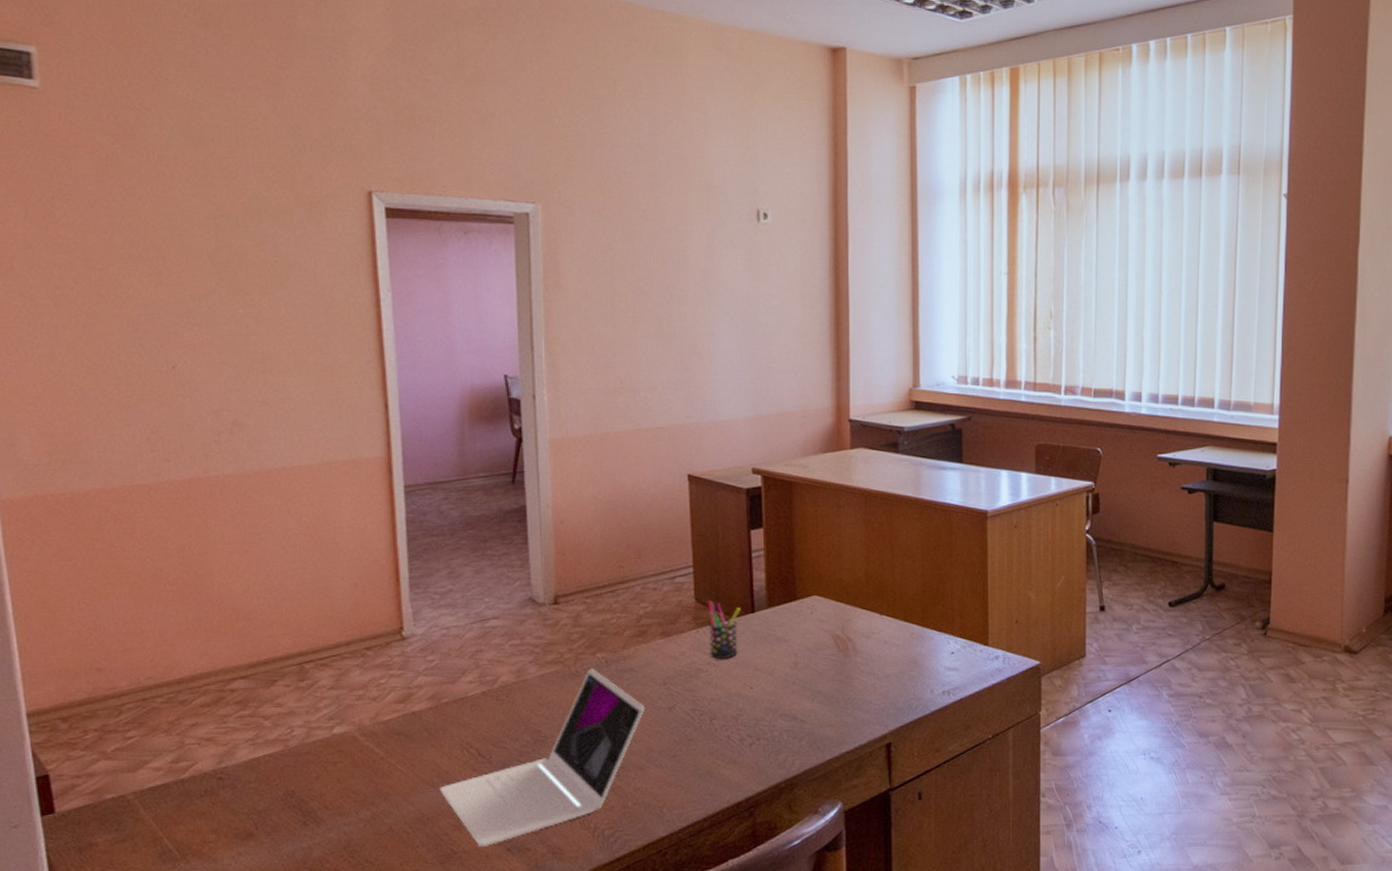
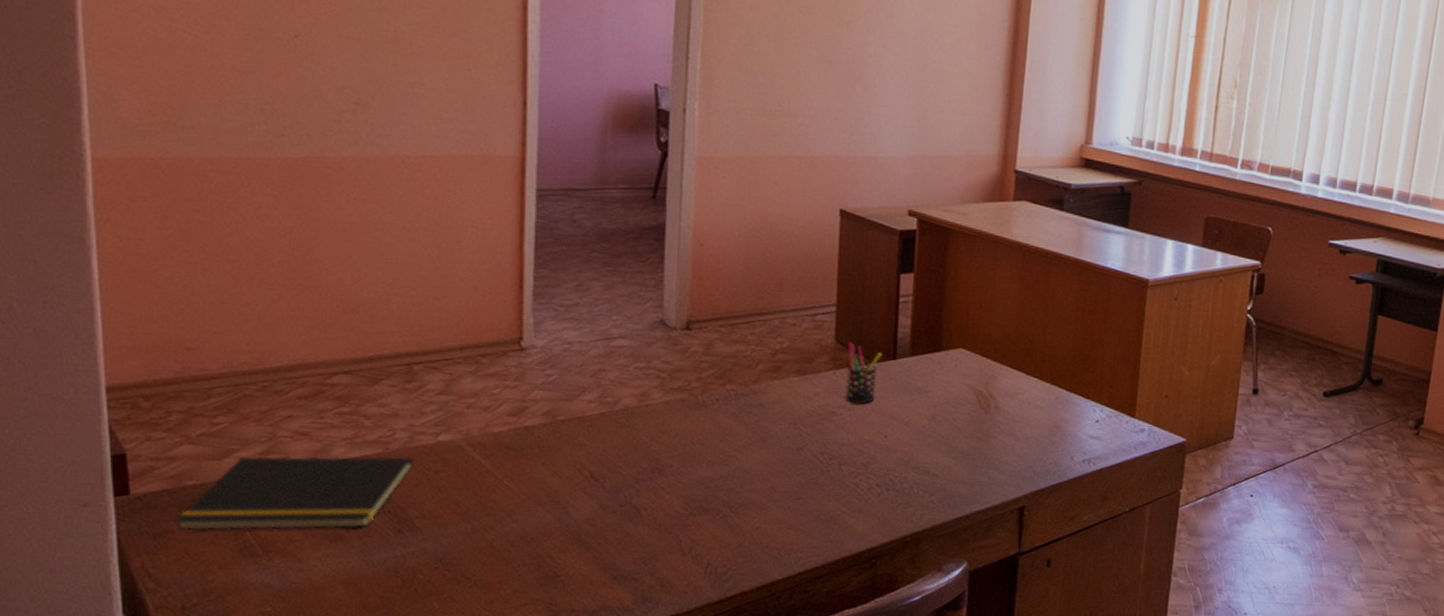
notepad: none [99,751,312,842] -> present [176,456,413,531]
laptop: present [440,667,645,846] -> none [547,399,772,572]

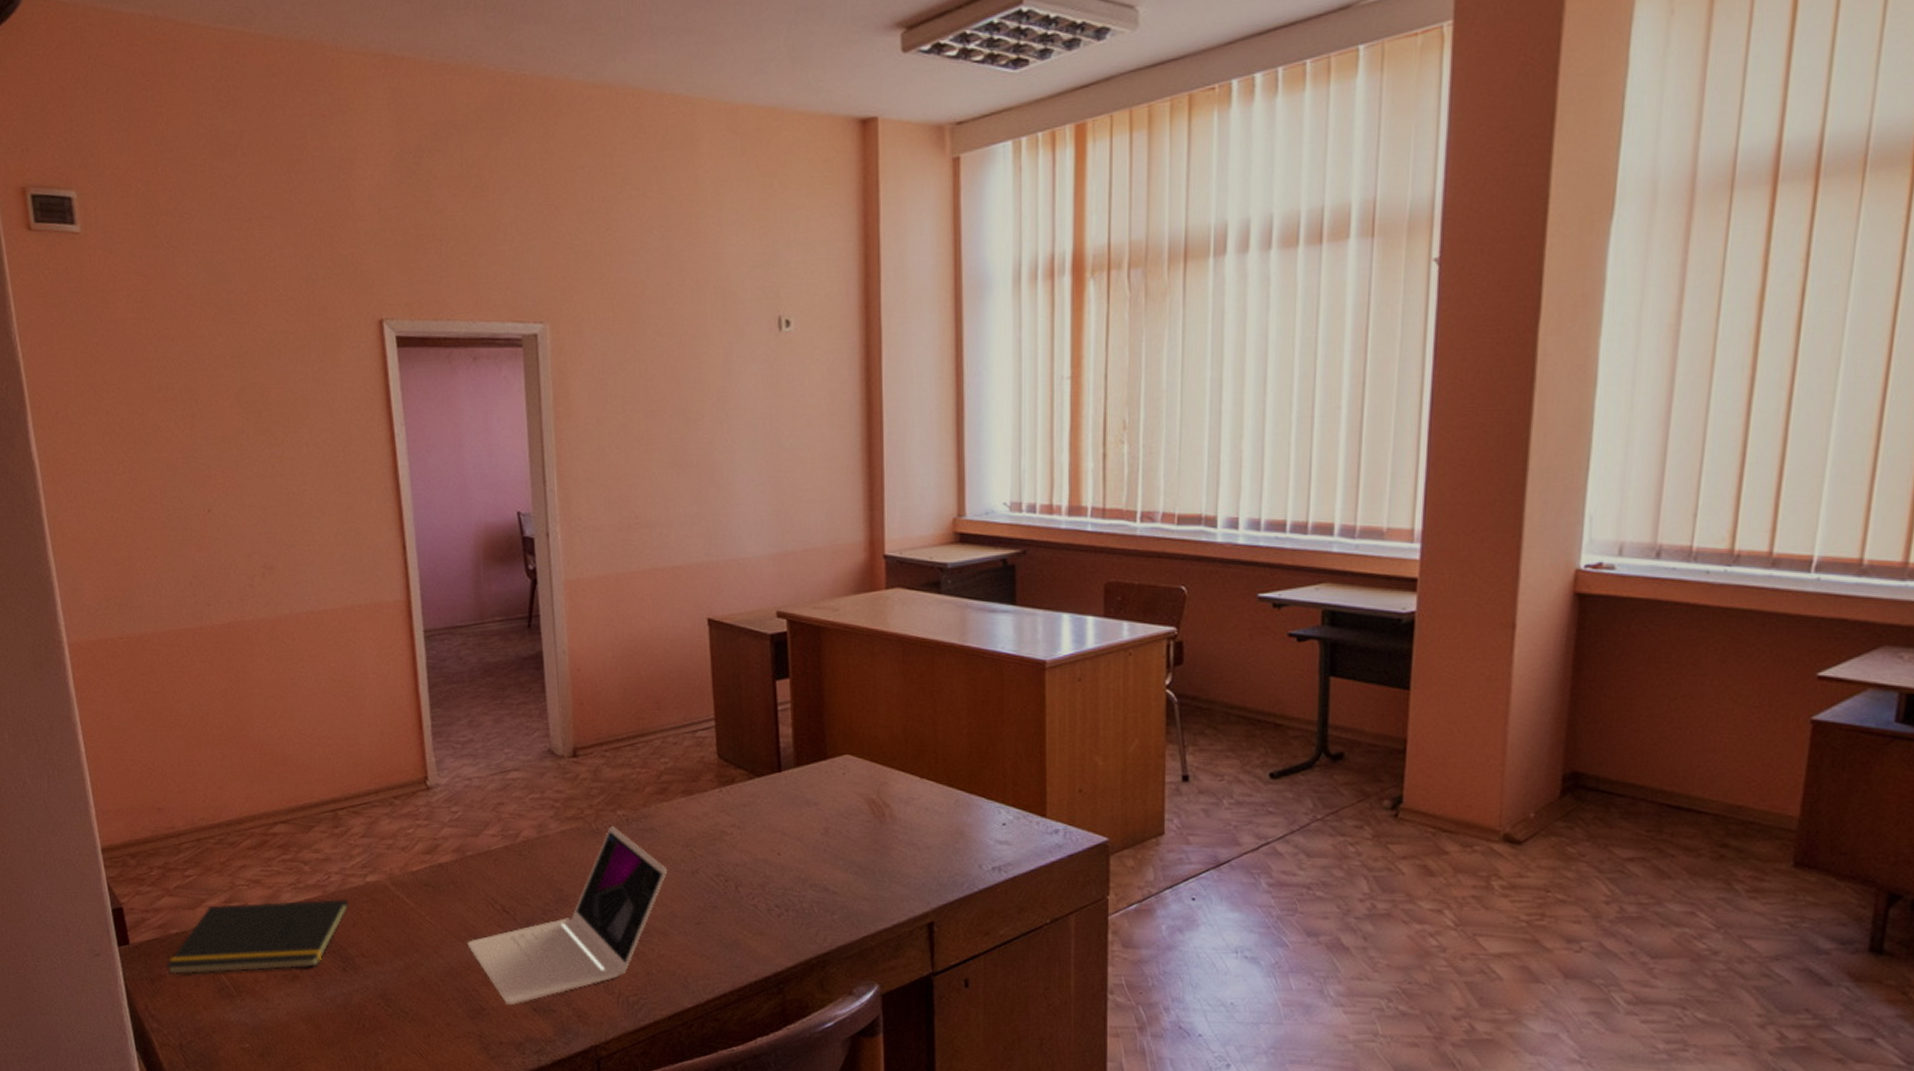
laptop: none [547,399,772,572] -> present [467,825,668,1004]
pen holder: present [845,342,882,404] -> none [730,757,766,821]

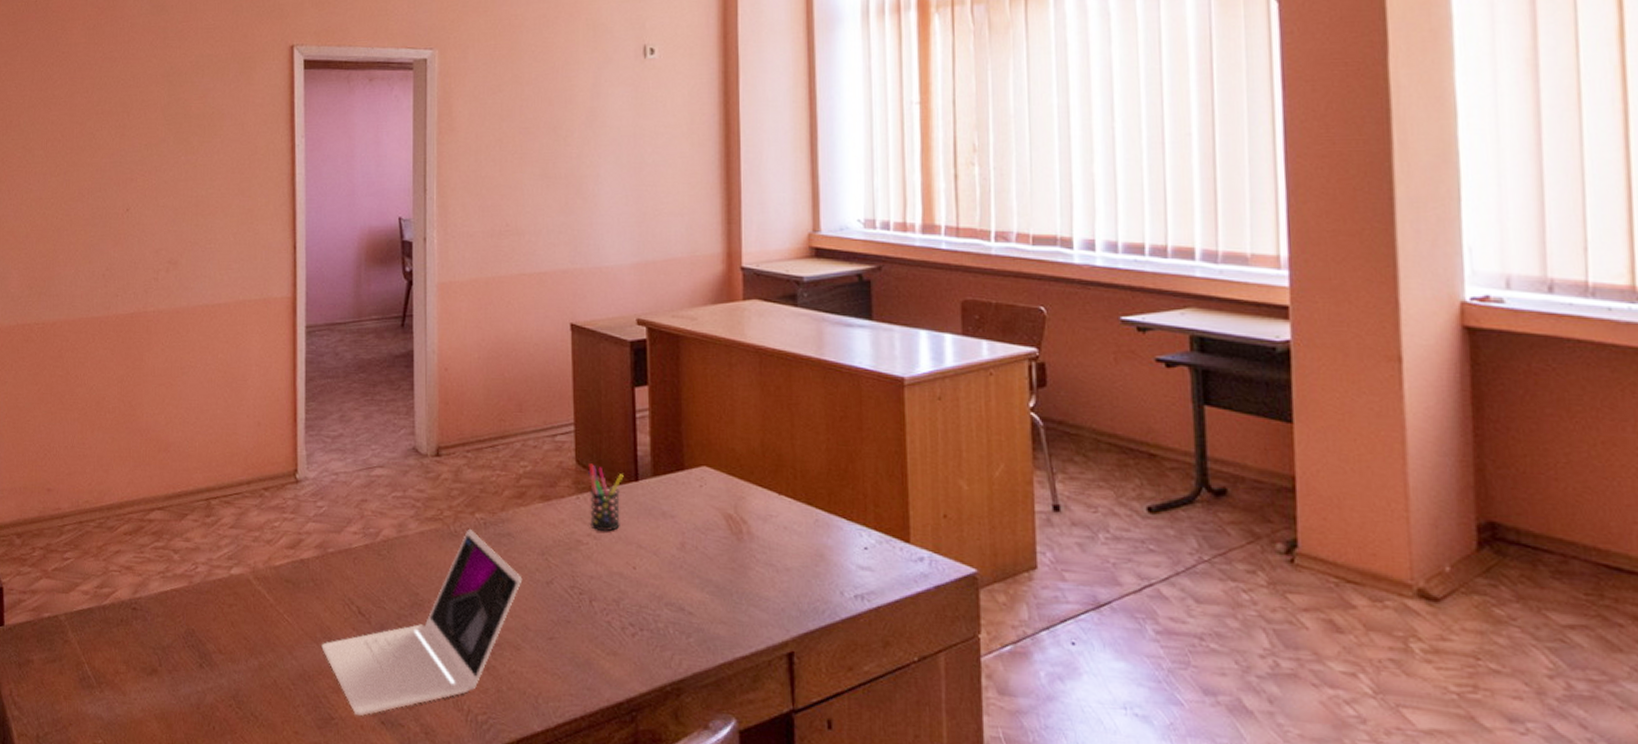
notepad: present [167,898,349,975] -> none [35,589,211,662]
pen holder: none [730,757,766,821] -> present [588,464,624,531]

